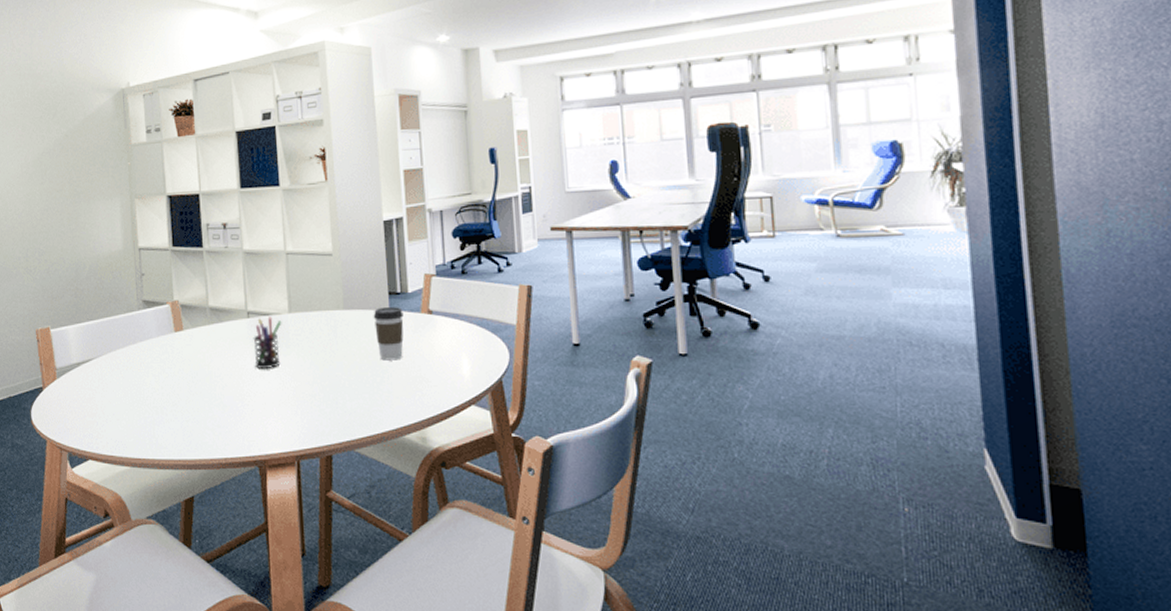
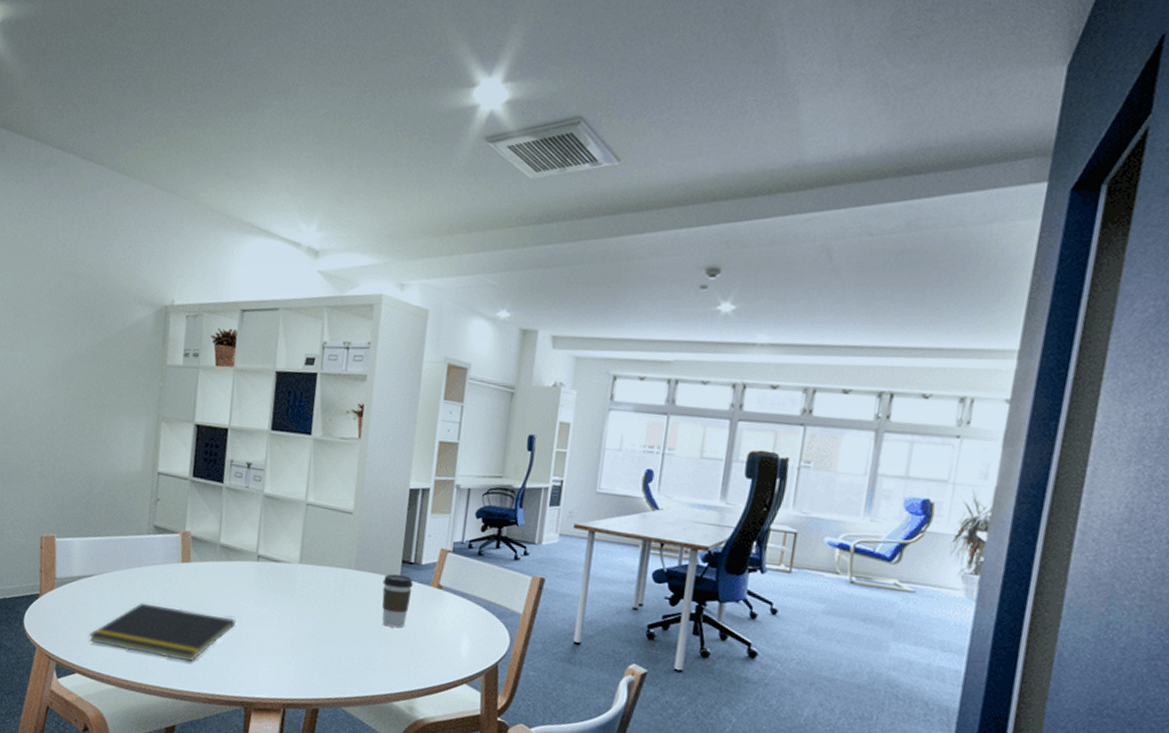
notepad: none [97,378,238,430] -> present [89,602,236,662]
pen holder: present [253,316,282,370] -> none [256,563,291,615]

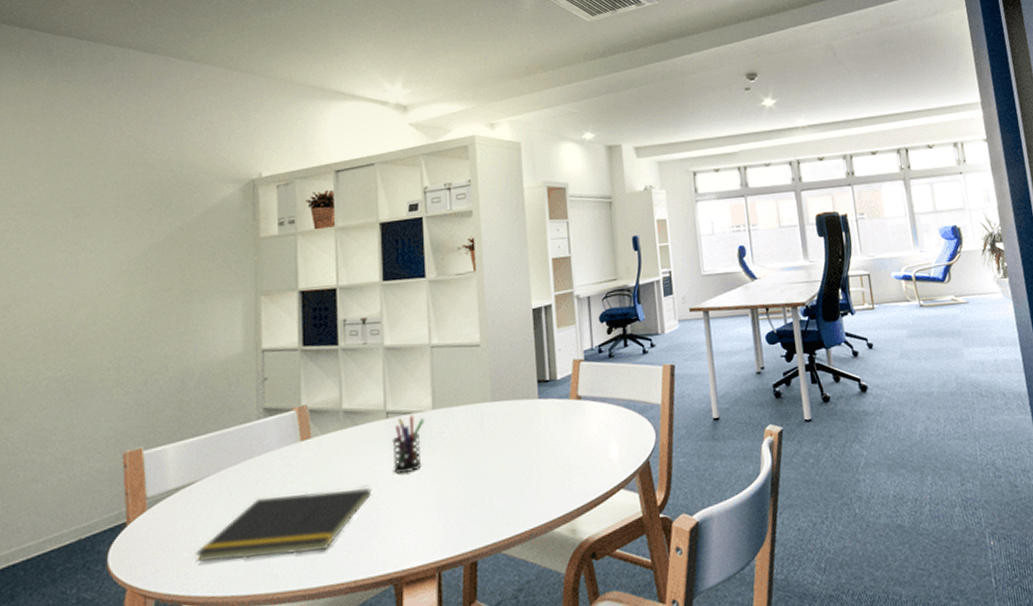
pen holder: none [256,563,291,615] -> present [392,415,425,475]
coffee cup: present [382,574,413,628] -> none [521,395,553,452]

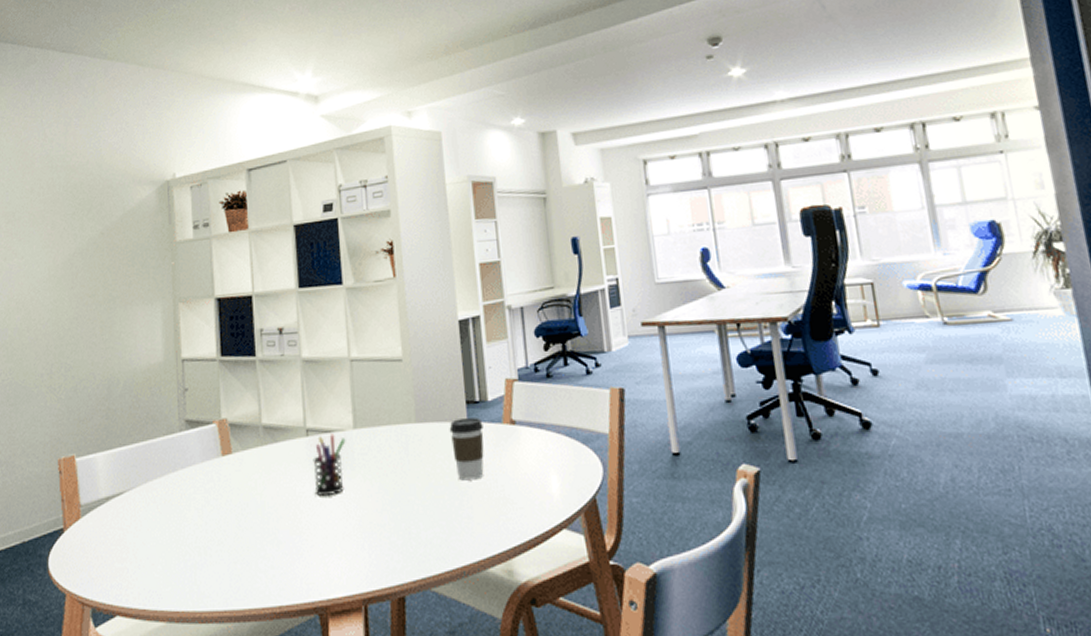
notepad: present [196,488,373,562] -> none [127,510,295,574]
coffee cup: none [521,395,553,452] -> present [449,418,484,481]

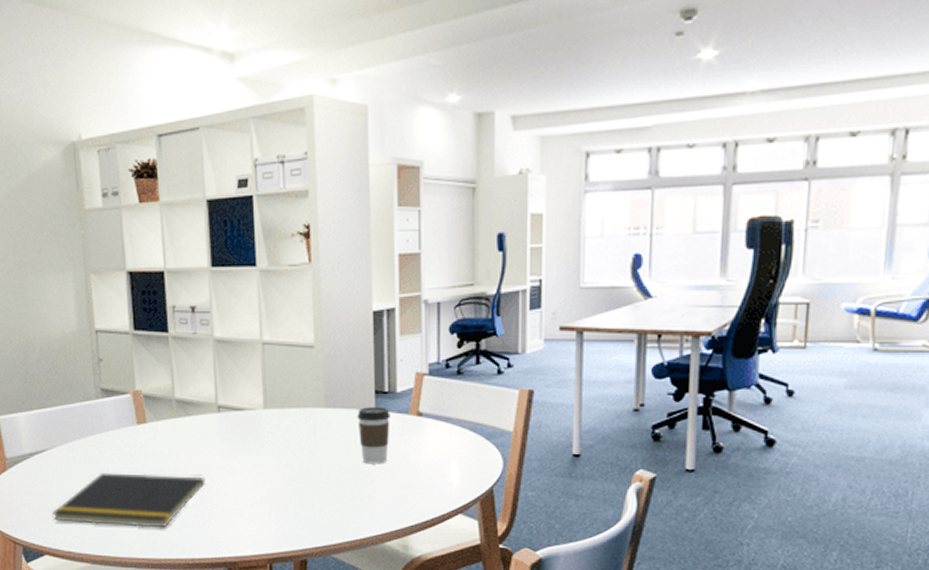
notepad: none [127,510,295,574] -> present [52,472,207,528]
pen holder: present [313,434,346,497] -> none [224,412,256,468]

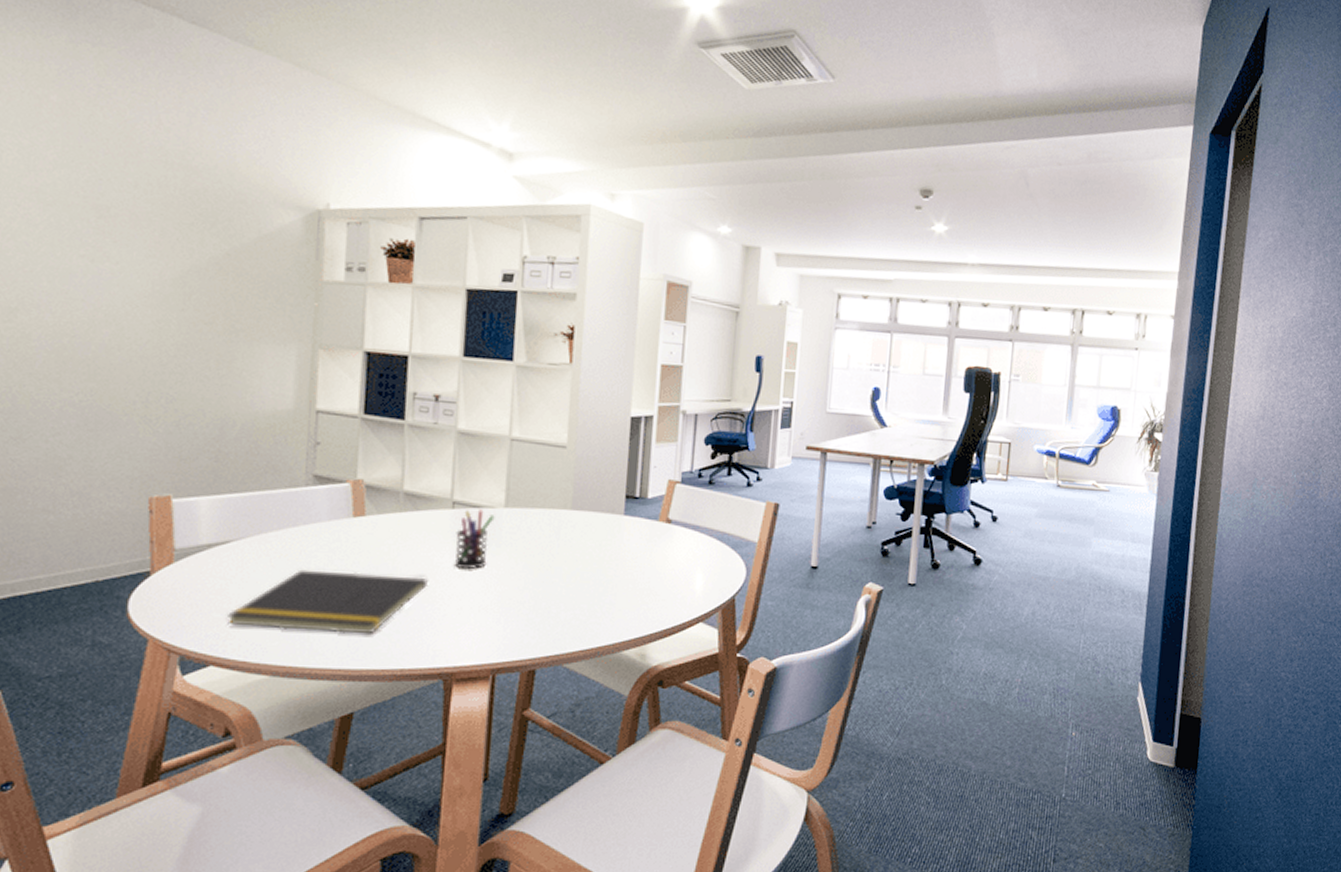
pen holder: none [224,412,256,468] -> present [454,509,495,569]
coffee cup: present [357,407,390,464] -> none [604,511,639,570]

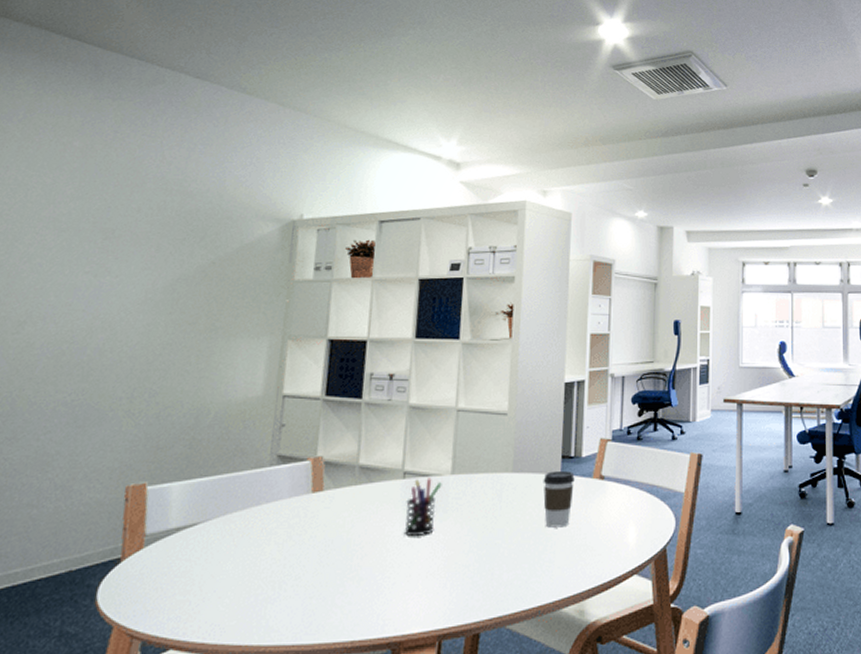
notepad: present [227,569,429,634] -> none [189,546,380,608]
coffee cup: none [604,511,639,570] -> present [543,471,575,528]

